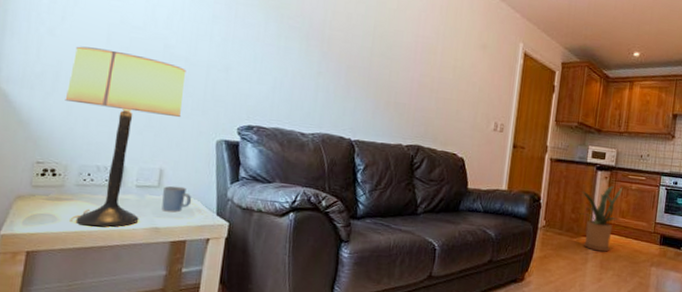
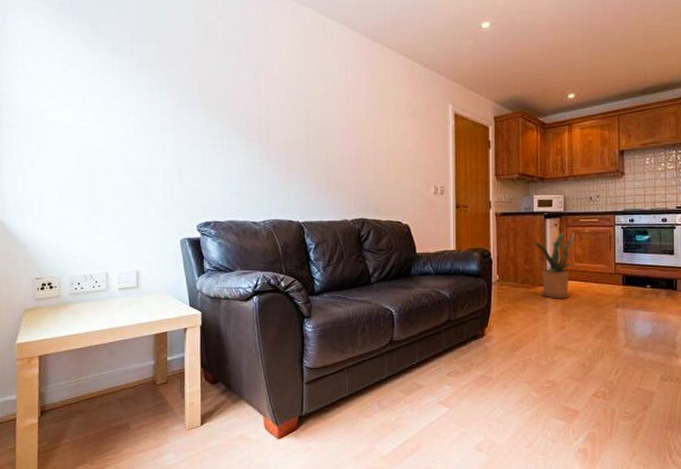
table lamp: present [65,46,187,227] -> none [50,172,148,328]
mug: present [161,186,192,213] -> none [142,284,167,309]

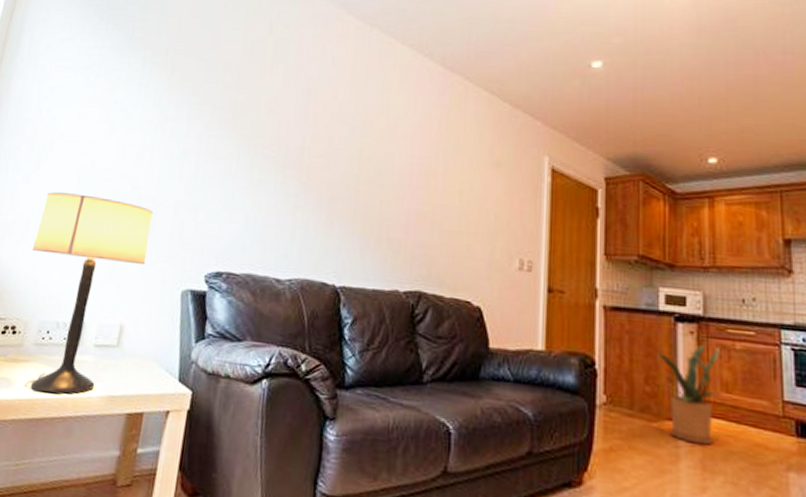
table lamp: none [50,172,148,328] -> present [23,192,154,395]

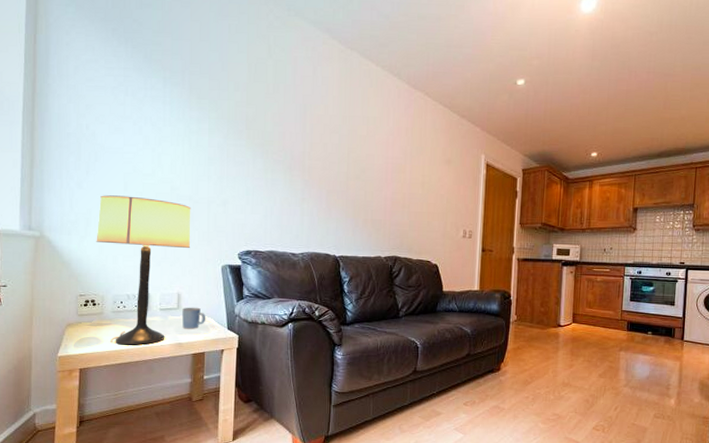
mug: none [119,345,153,378] -> present [182,307,206,330]
house plant: present [654,345,723,446] -> none [546,280,588,340]

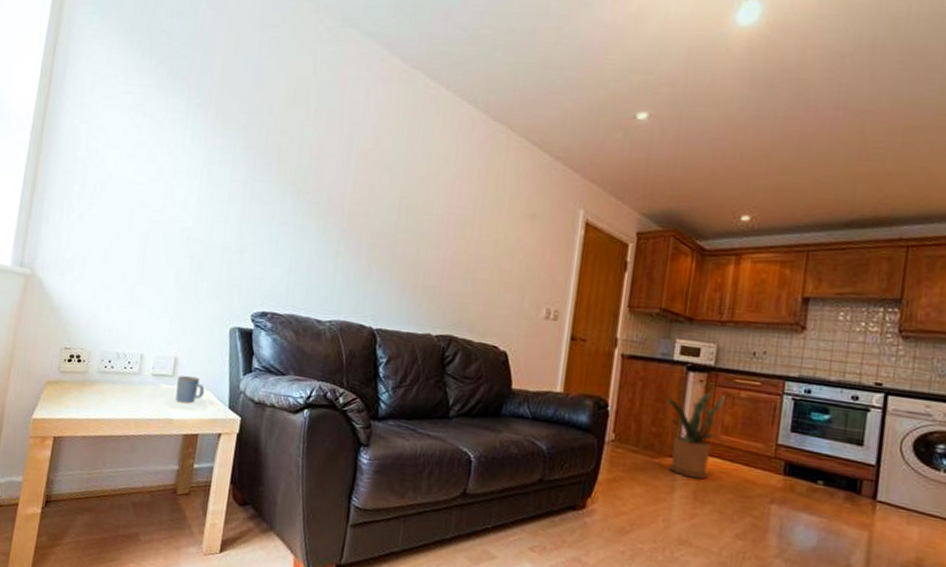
table lamp: present [96,195,191,345] -> none [90,231,202,417]
house plant: none [546,280,588,340] -> present [660,392,726,480]

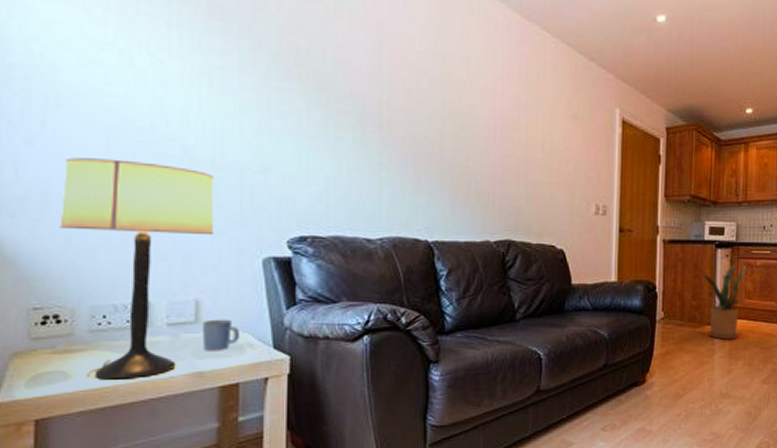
table lamp: none [90,231,202,417] -> present [60,157,215,380]

